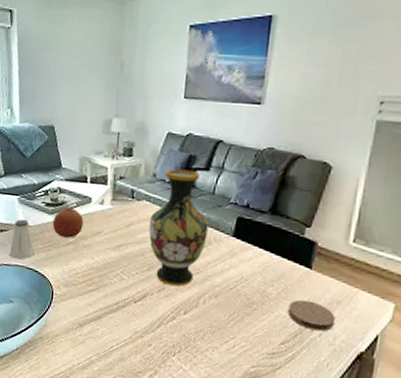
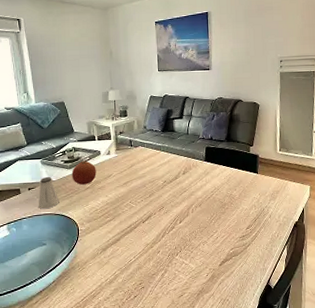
vase: present [148,169,209,287] -> none [145,120,188,205]
coaster: present [287,299,336,332] -> none [248,195,278,214]

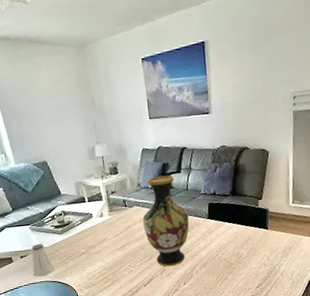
fruit: present [71,160,96,185] -> none [64,224,91,250]
vase: none [145,120,188,205] -> present [142,175,190,267]

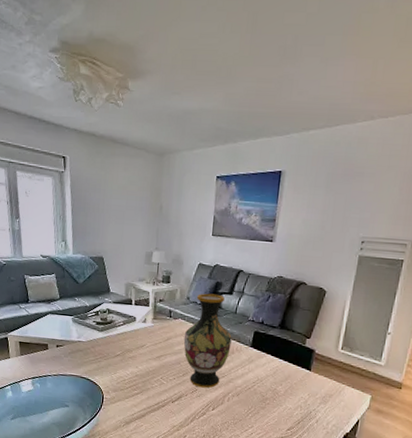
saltshaker: present [31,243,55,277] -> none [64,336,87,370]

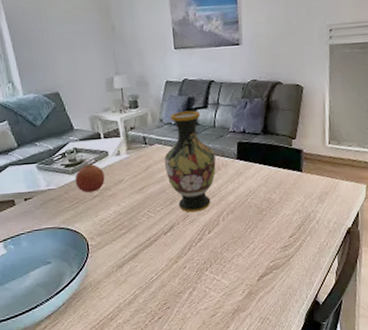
fruit: none [102,325,129,351] -> present [75,163,105,193]

